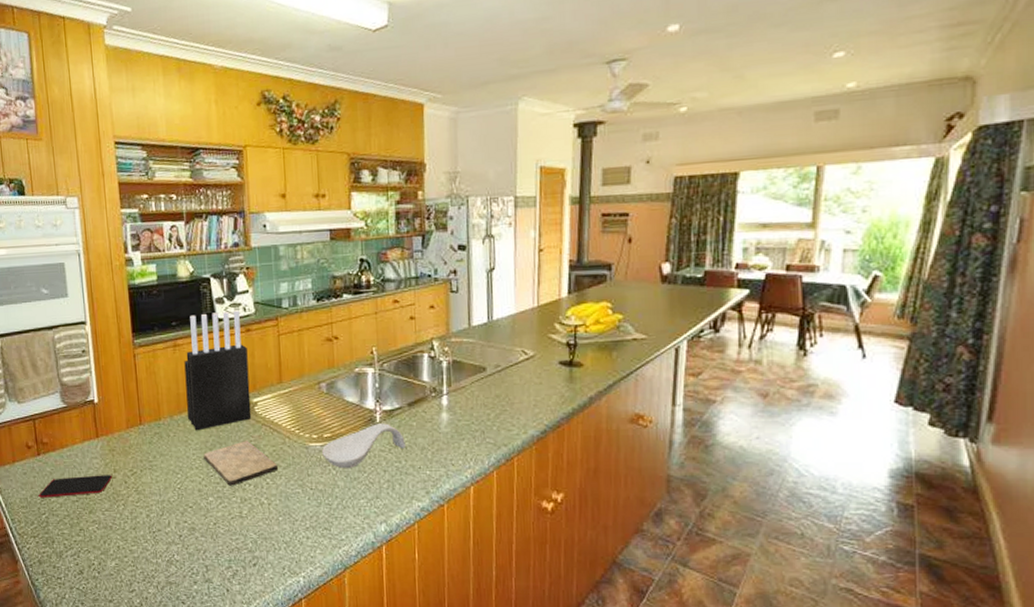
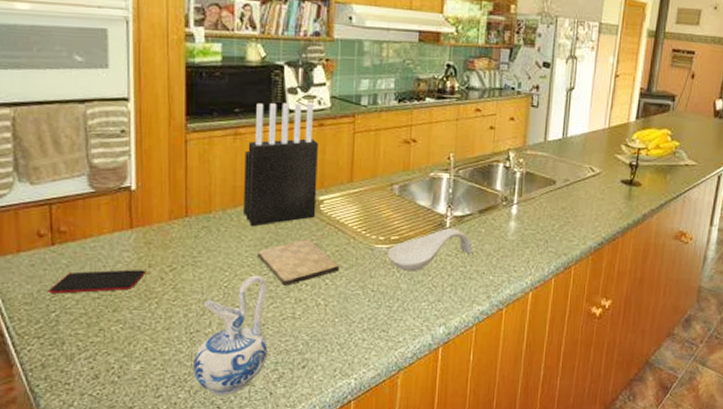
ceramic pitcher: none [158,477,221,592] -> present [194,275,267,396]

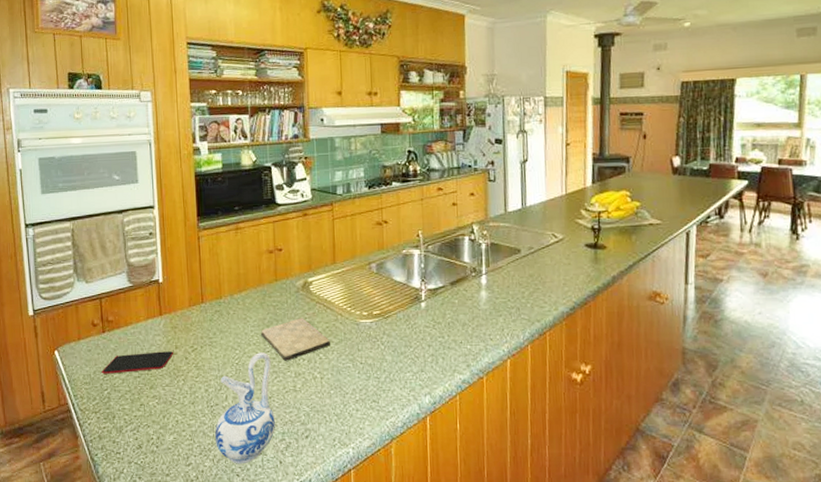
knife block: present [244,102,318,227] -> none [245,196,307,309]
spoon rest: present [388,228,472,271] -> none [372,301,448,343]

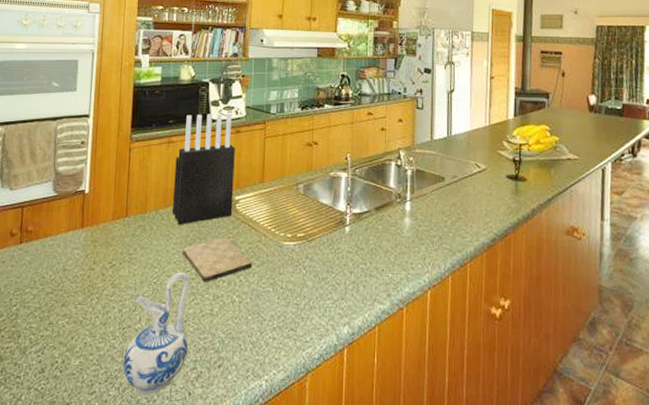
smartphone: present [100,351,174,374] -> none [11,266,91,289]
knife block: none [245,196,307,309] -> present [173,113,235,225]

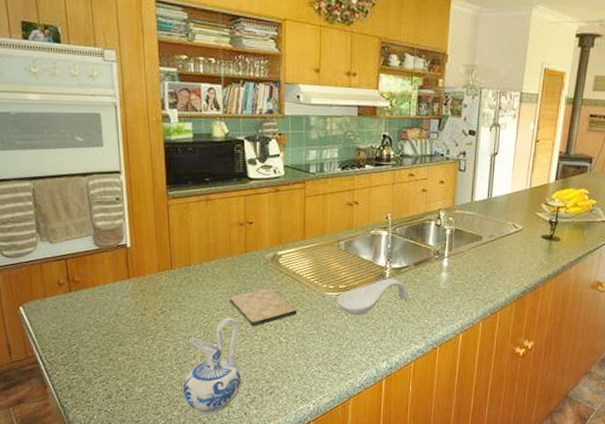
knife block: present [173,113,235,225] -> none [215,171,276,277]
spoon rest: none [295,225,371,268] -> present [337,279,409,315]

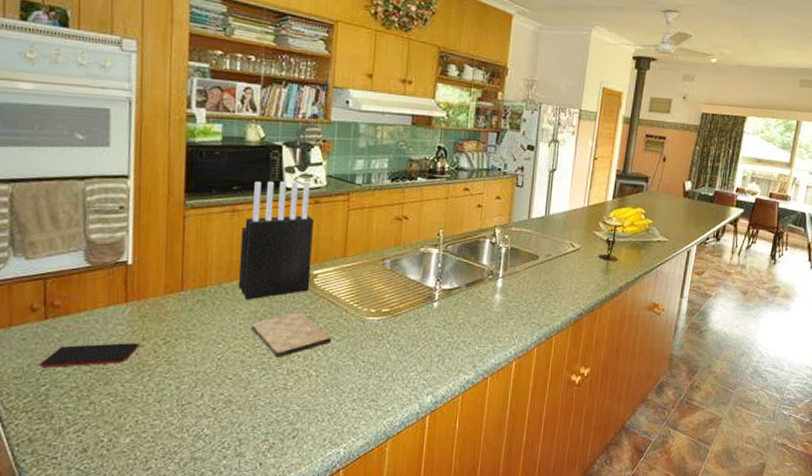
smartphone: none [68,312,143,331] -> present [37,343,140,367]
ceramic pitcher: present [183,317,241,415] -> none [184,348,260,467]
knife block: none [215,171,276,277] -> present [239,180,314,300]
spoon rest: present [337,279,409,315] -> none [378,301,460,342]

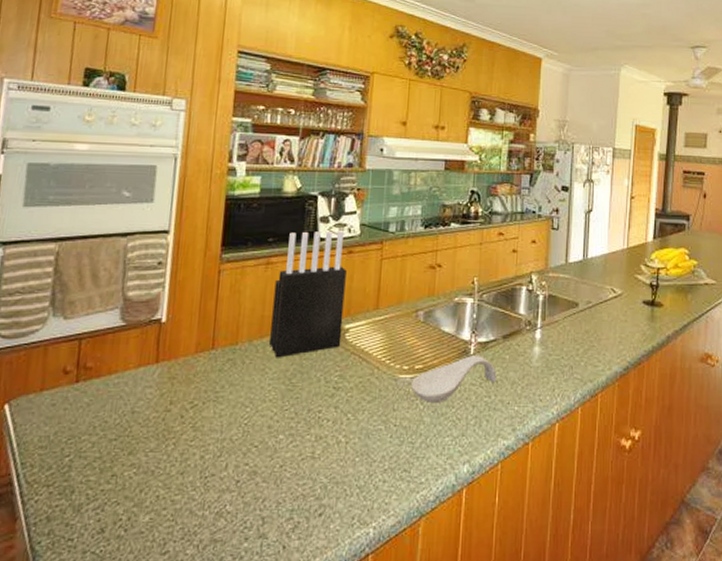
smartphone: present [37,343,140,367] -> none [64,407,167,435]
cutting board: present [251,312,331,357] -> none [280,370,362,422]
spoon rest: none [378,301,460,342] -> present [411,356,497,402]

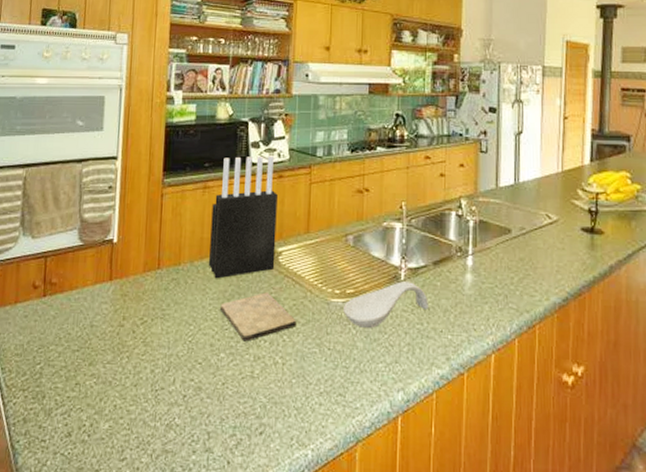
cutting board: none [280,370,362,422] -> present [220,292,296,342]

